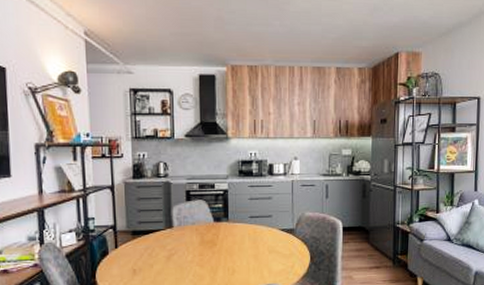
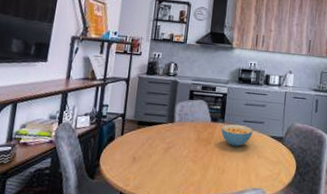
cereal bowl: none [226,221,261,245] -> present [221,124,253,147]

